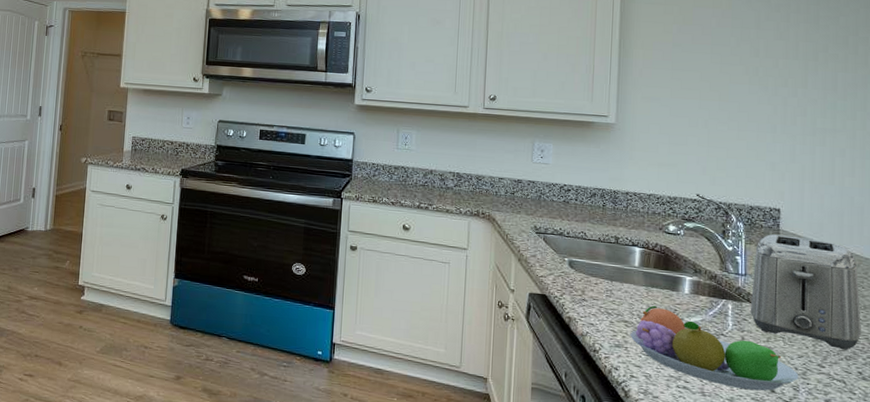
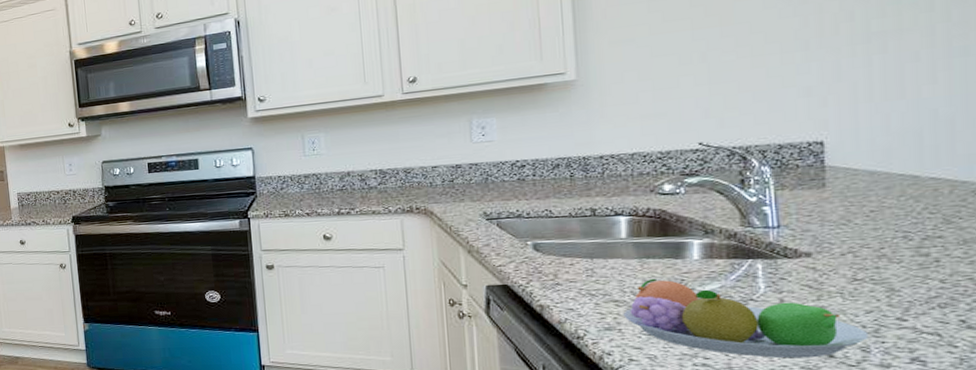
toaster: present [751,234,862,350] -> none [789,169,963,297]

